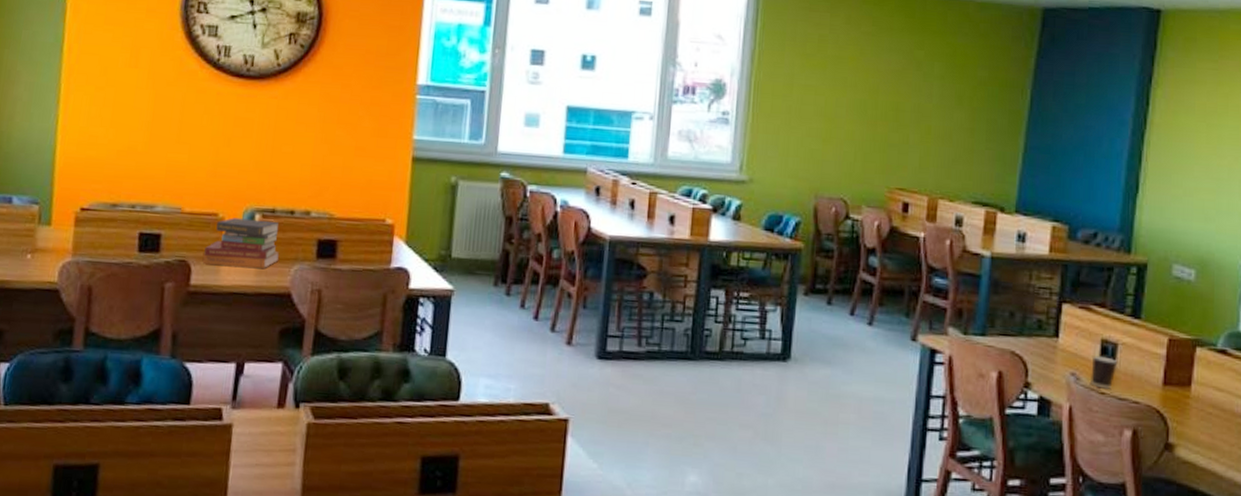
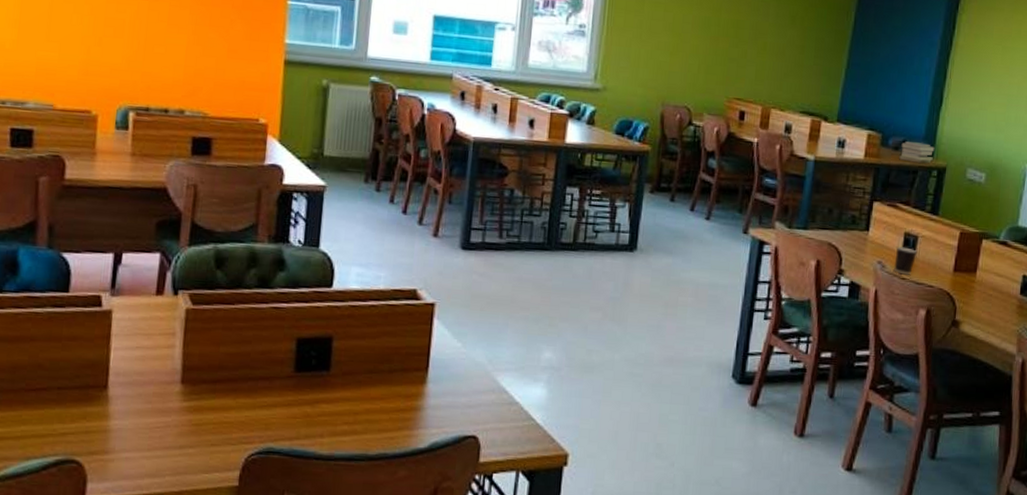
books: present [203,218,279,268] -> none [77,115,154,164]
books: none [1090,233,1133,260] -> present [899,141,935,164]

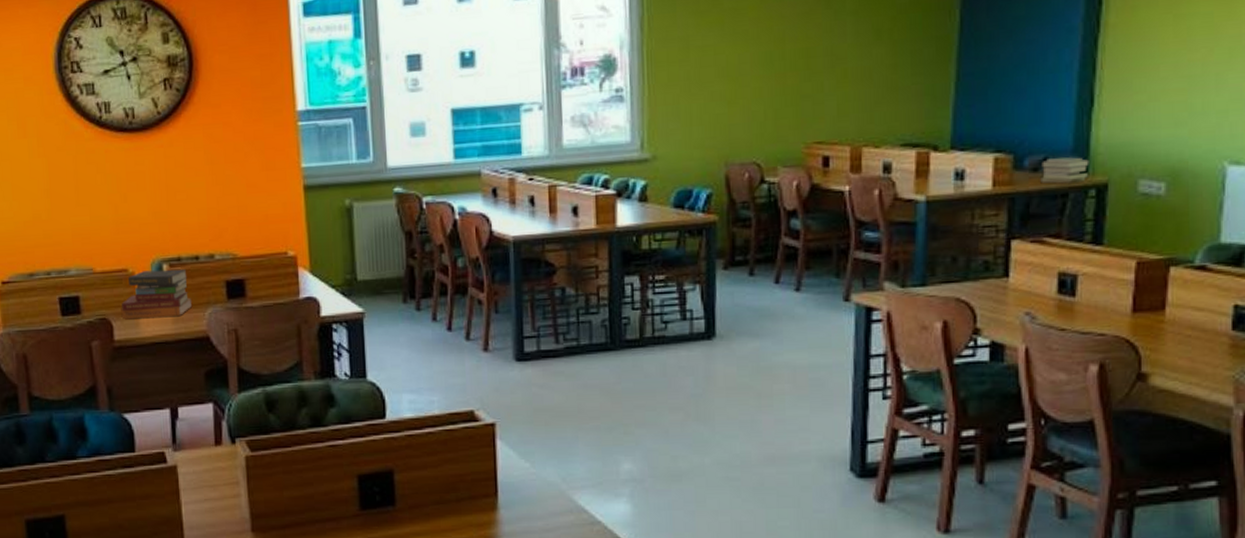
books: none [77,115,154,164] -> present [122,269,193,319]
mug: present [894,246,918,275] -> none [1048,290,1079,325]

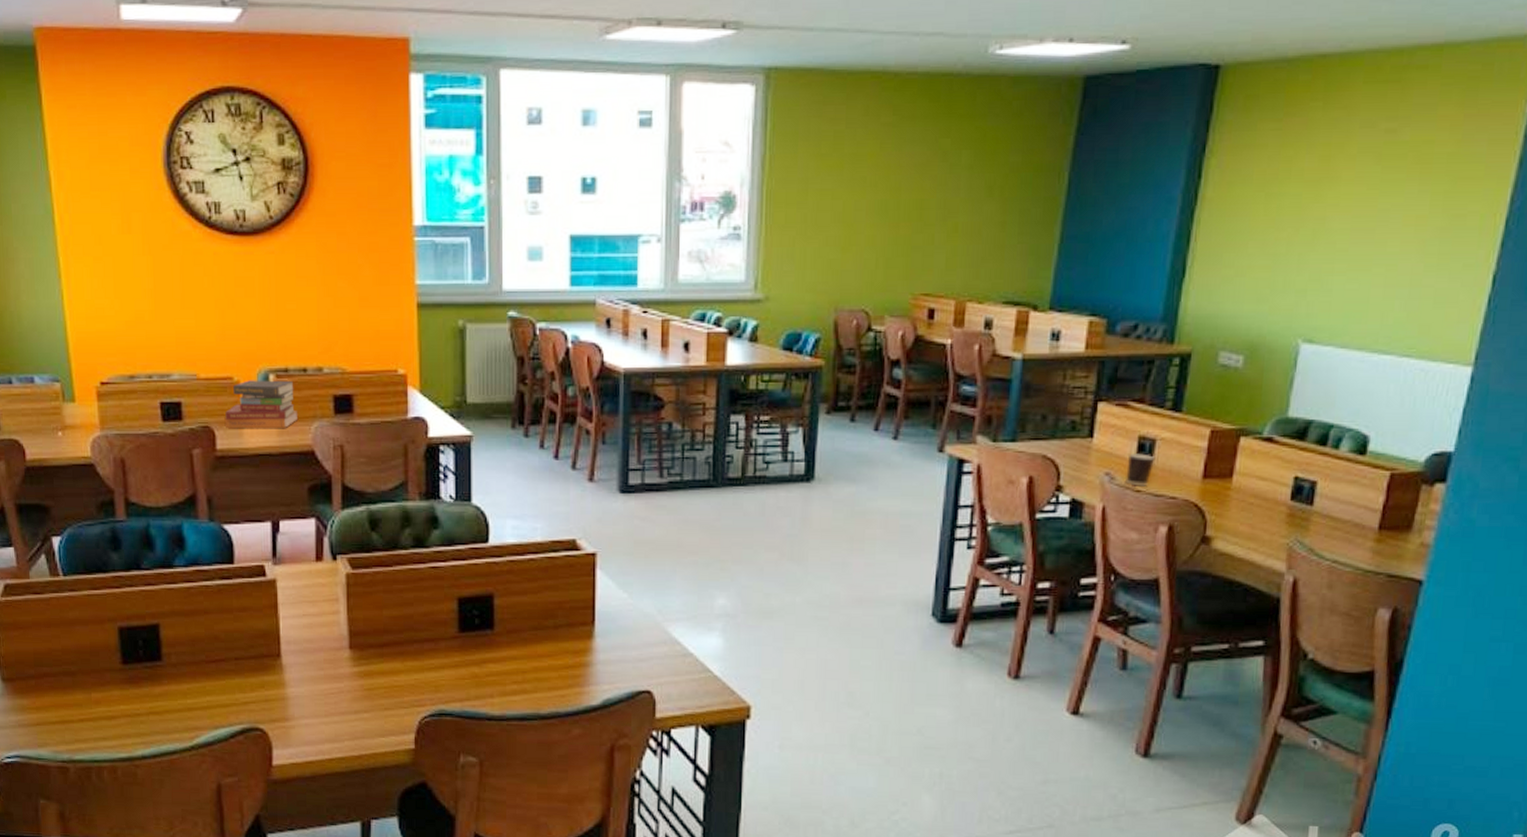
books: present [1040,156,1089,185] -> none [1130,324,1176,352]
mug: none [1048,290,1079,325] -> present [1126,453,1156,486]

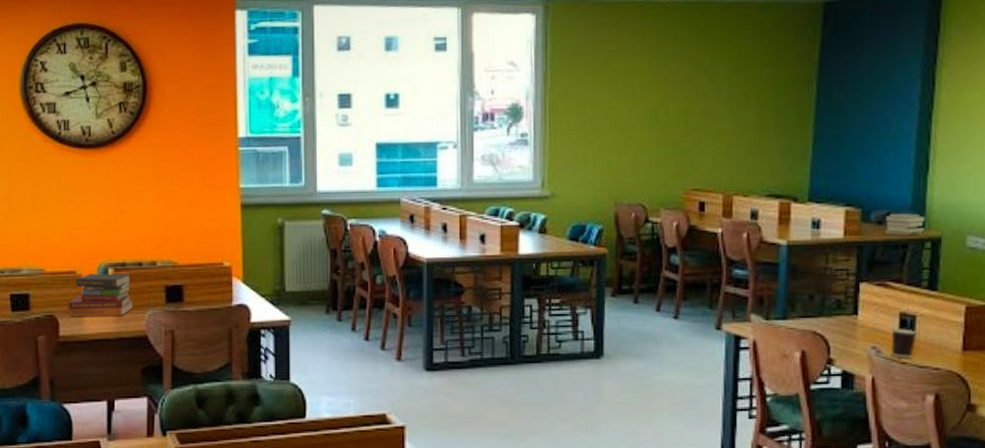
books: none [1130,324,1176,352] -> present [884,212,925,237]

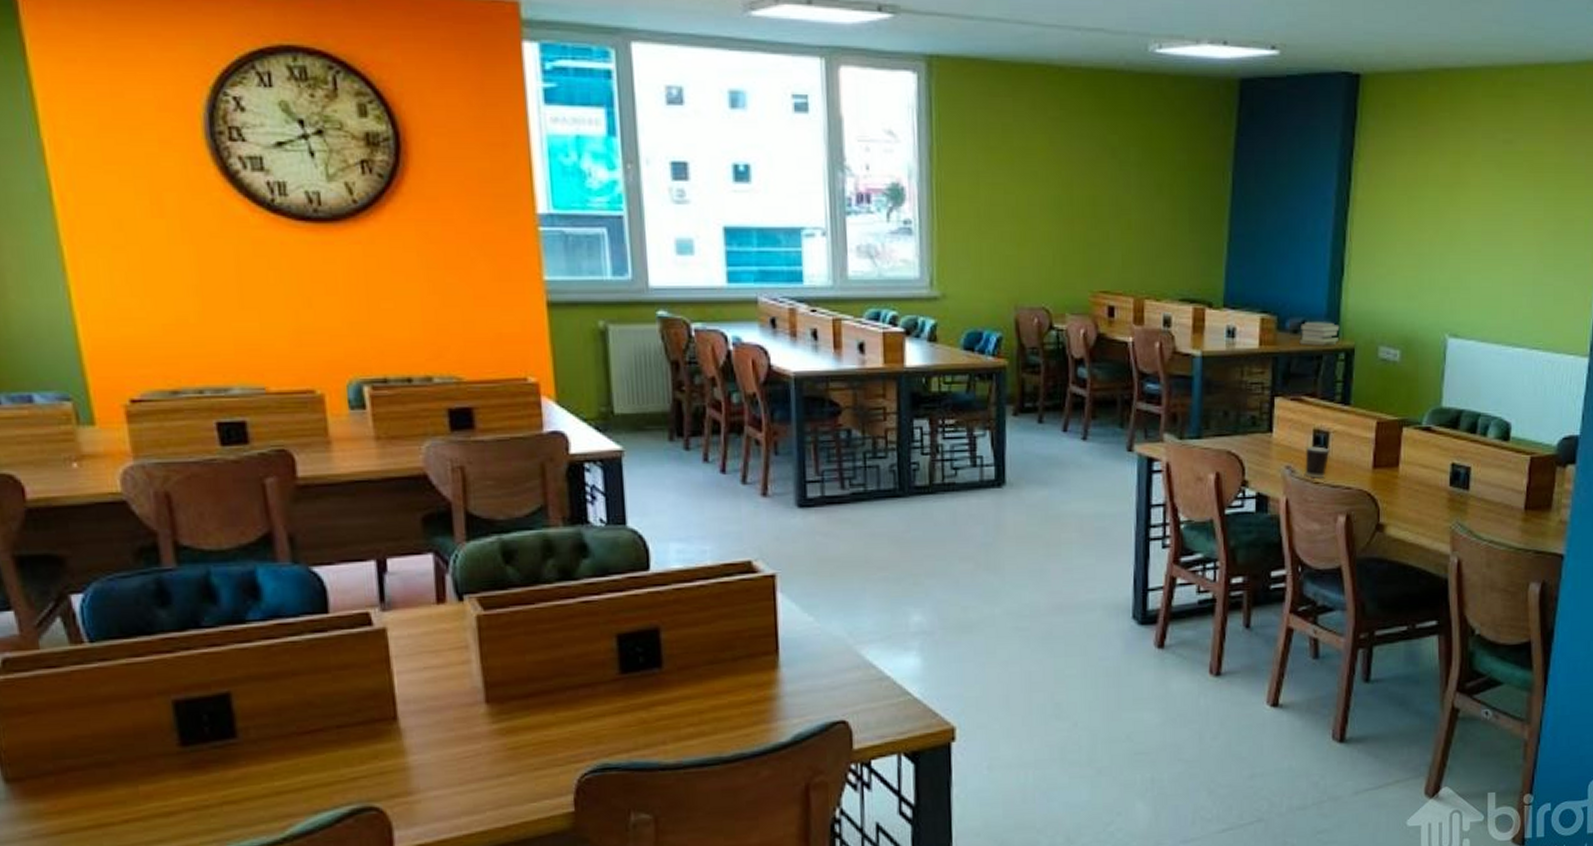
books: present [68,273,134,316] -> none [307,393,405,451]

